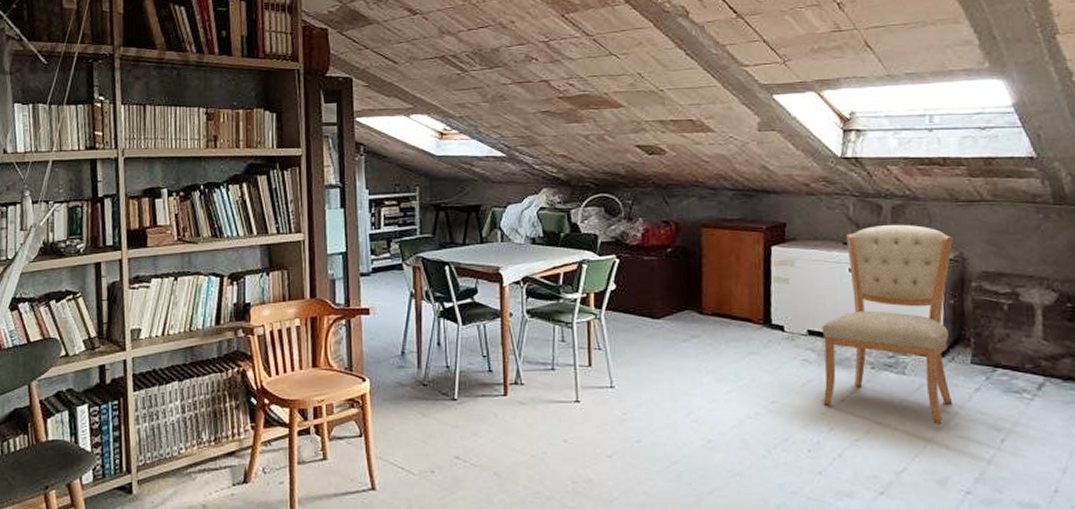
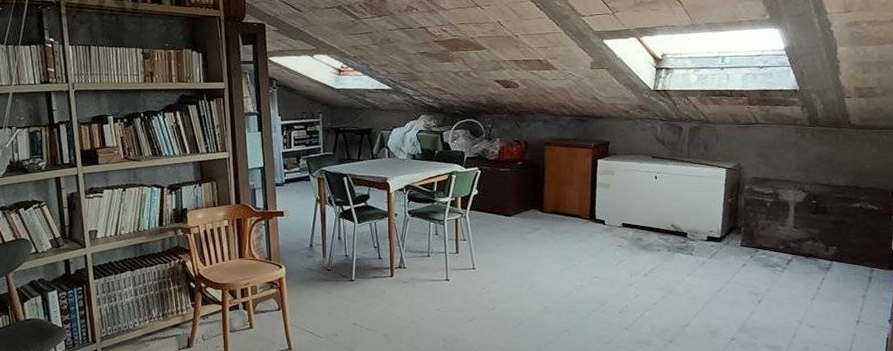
chair: present [822,224,954,424] -> none [631,142,734,291]

